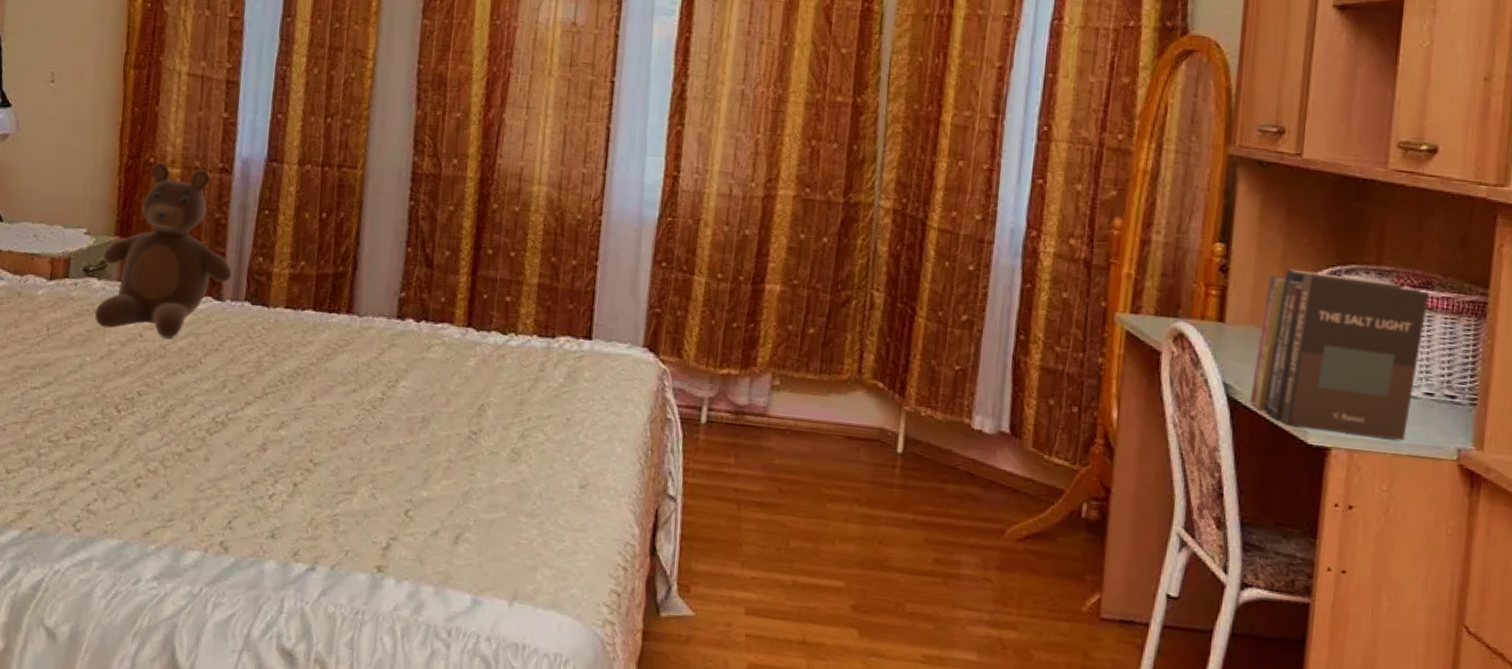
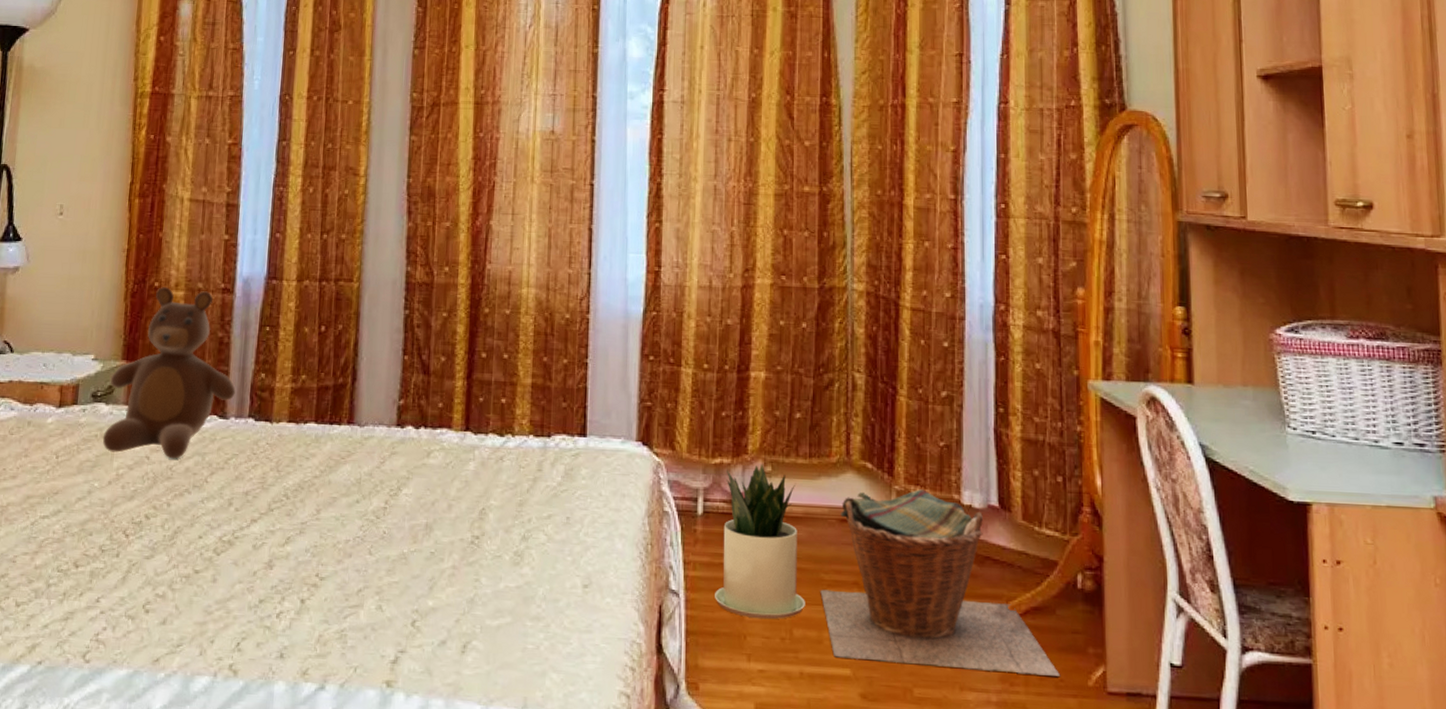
planter: none [712,378,804,530] -> present [715,465,805,620]
laundry basket: none [820,411,1055,601] -> present [820,489,1061,676]
books: present [1249,268,1429,442] -> none [1227,327,1386,493]

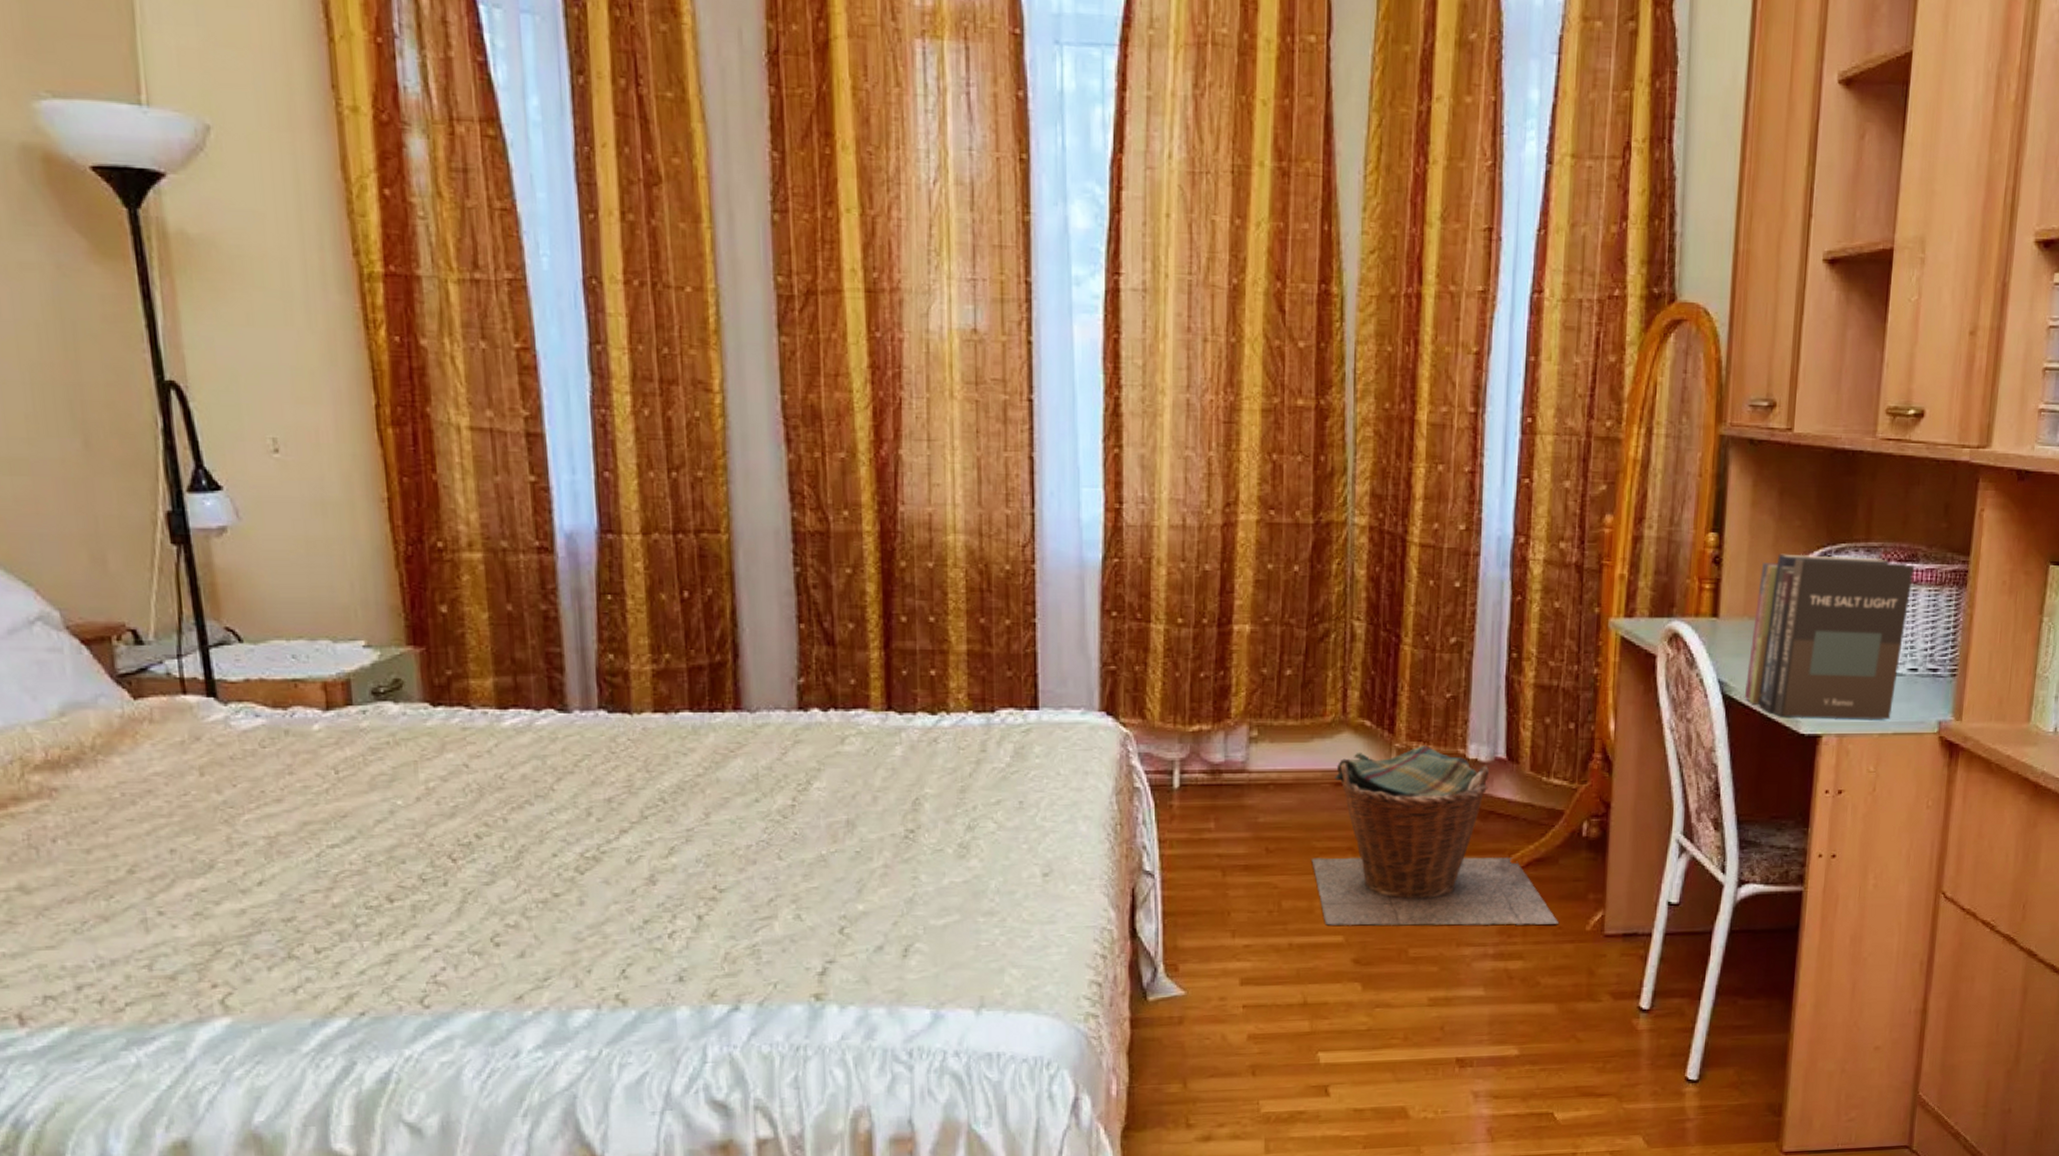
teddy bear: present [102,286,237,459] -> none [394,546,577,765]
planter: present [715,465,805,620] -> none [1195,730,1295,894]
books: none [1227,327,1386,493] -> present [1744,553,1914,720]

